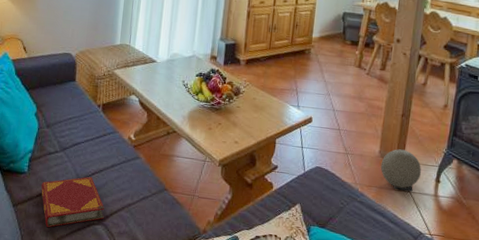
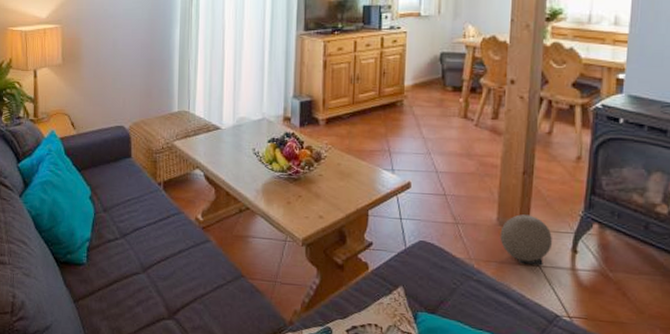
hardback book: present [40,176,105,228] -> none [102,265,175,325]

